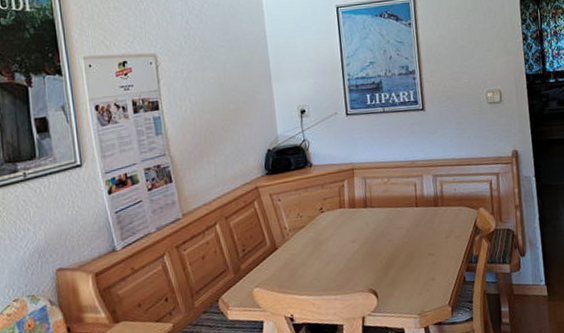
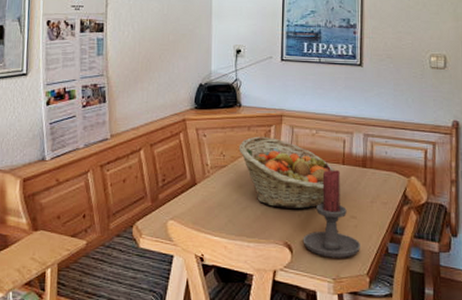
fruit basket: none [314,191,409,258] -> present [238,136,335,209]
candle holder: none [386,213,441,296] -> present [303,170,361,258]

